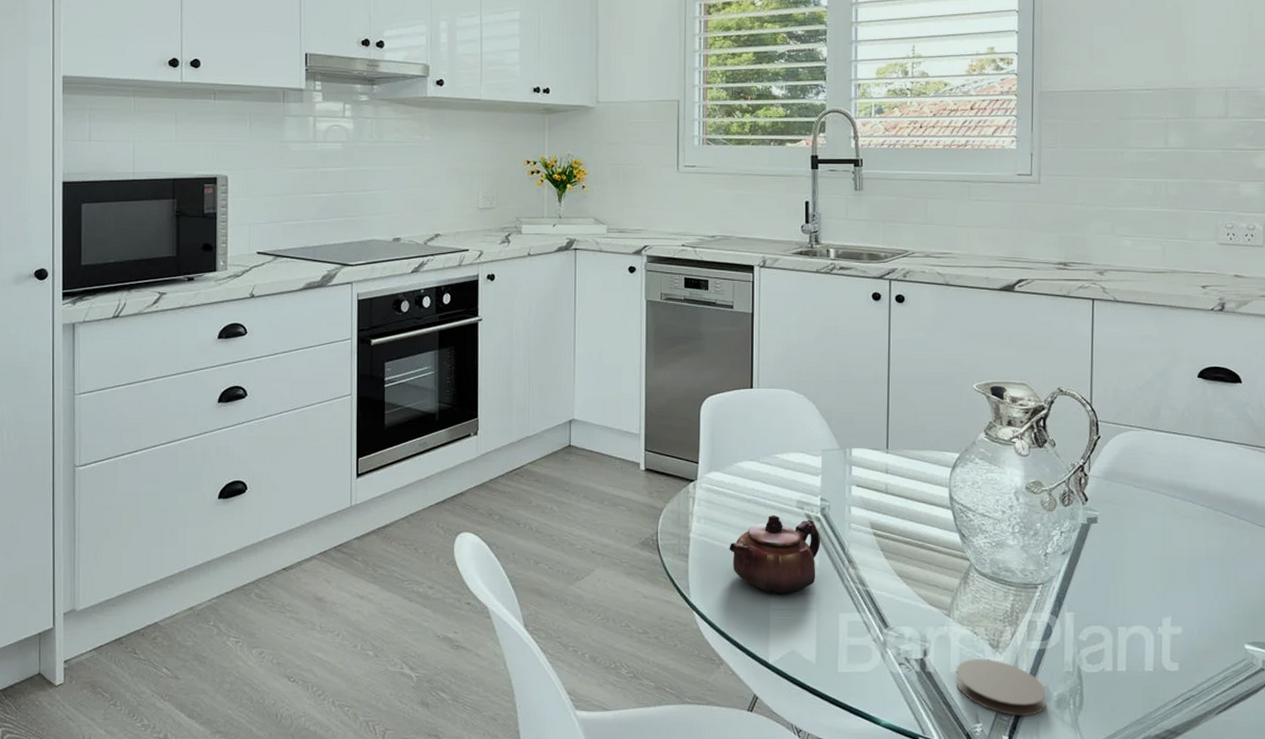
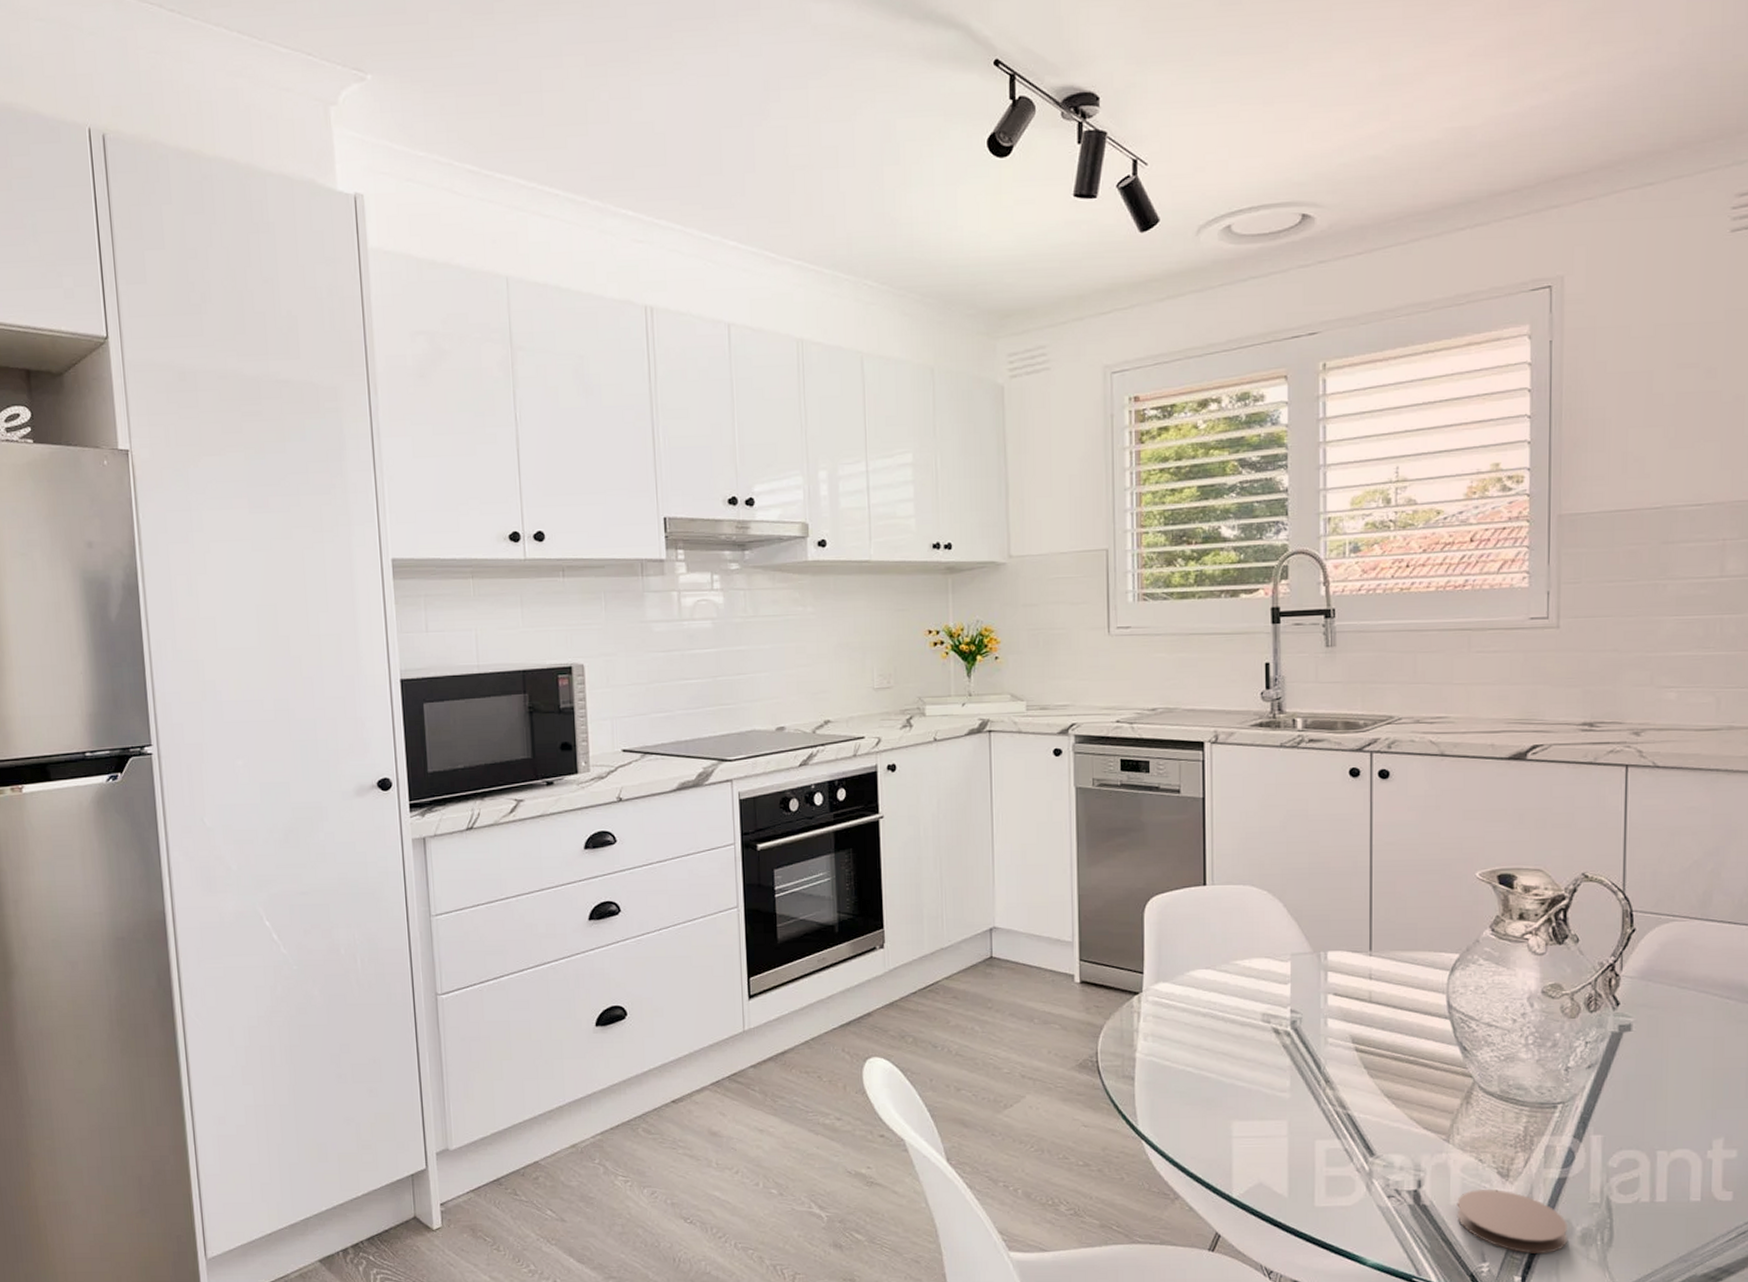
teapot: present [729,514,821,595] -> none [1182,1029,1292,1121]

